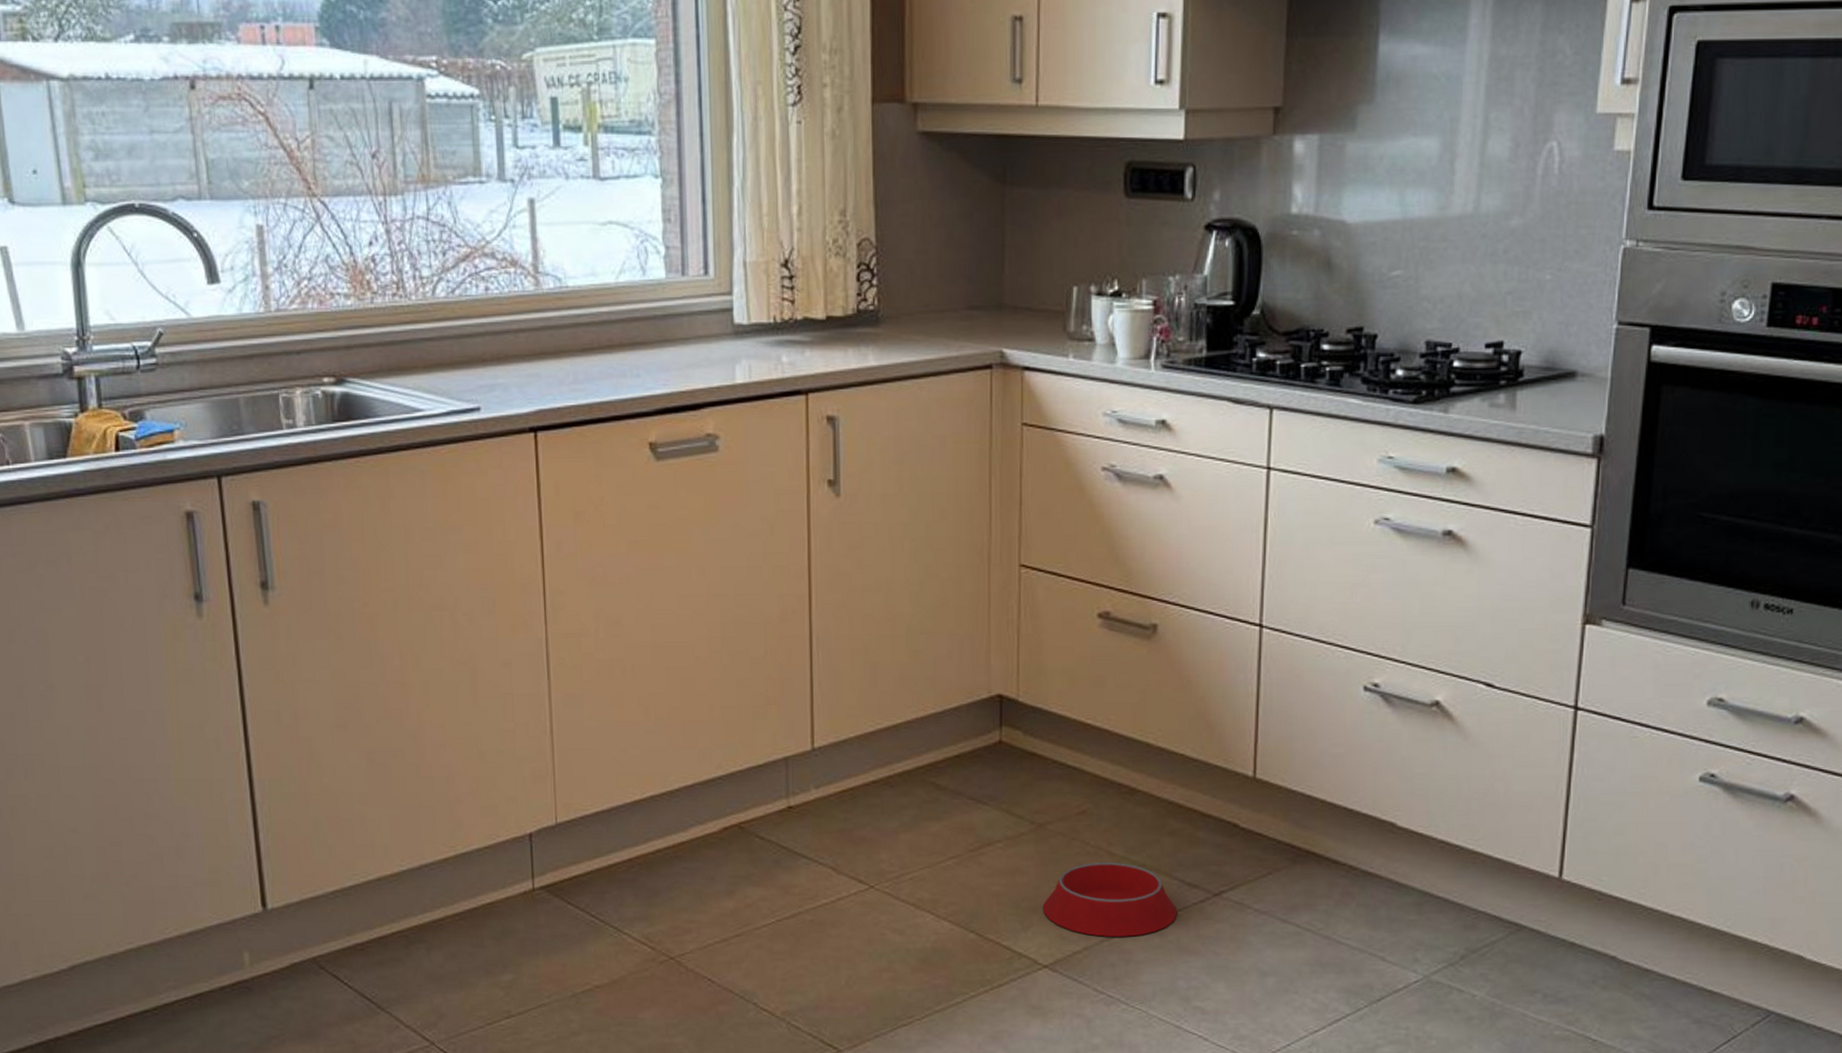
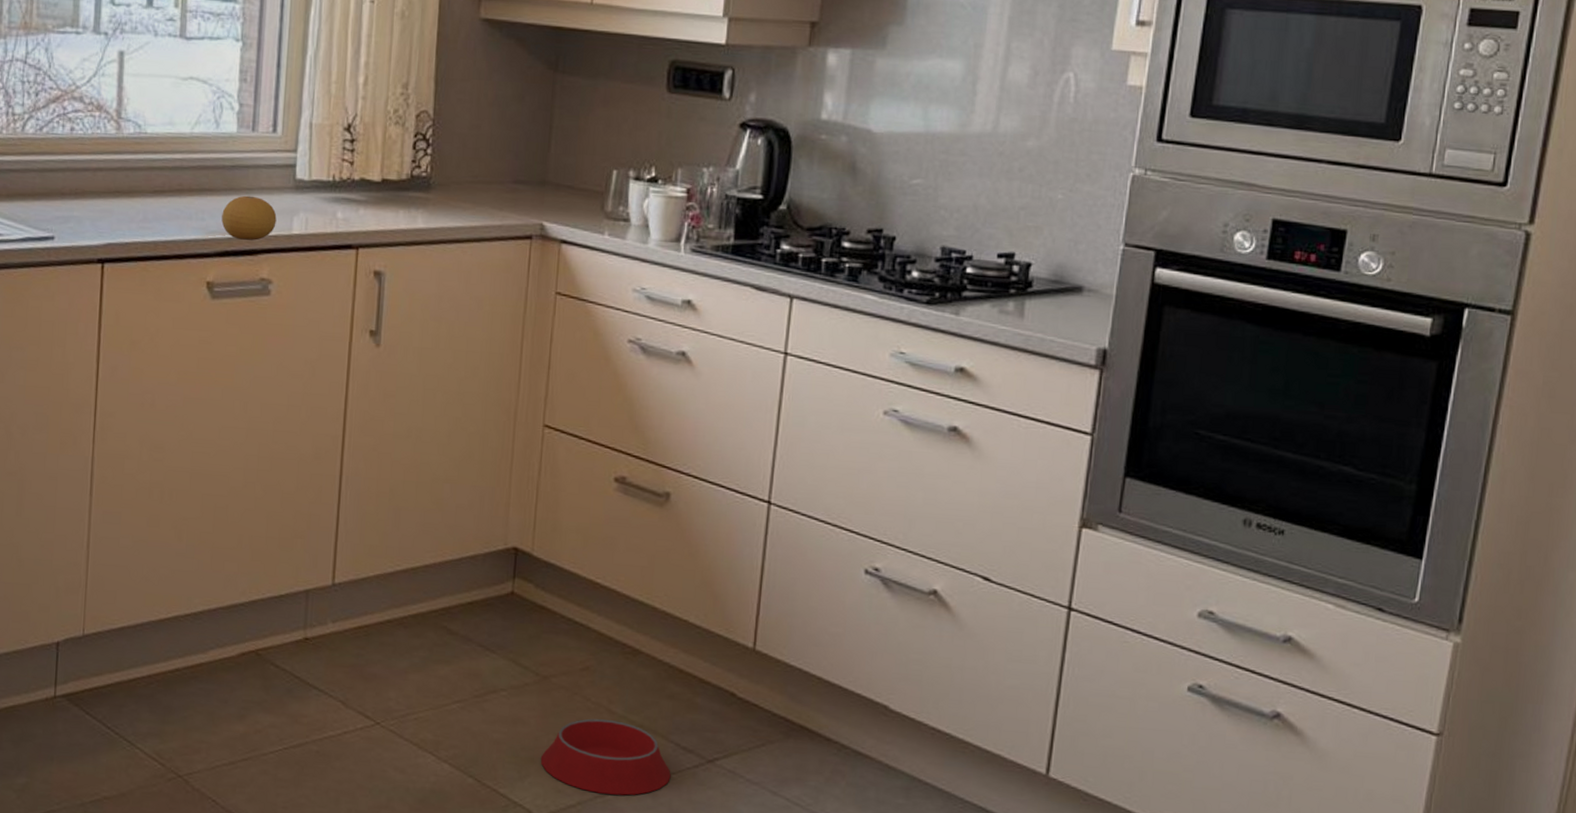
fruit: none [658,346,718,394] -> present [221,195,277,241]

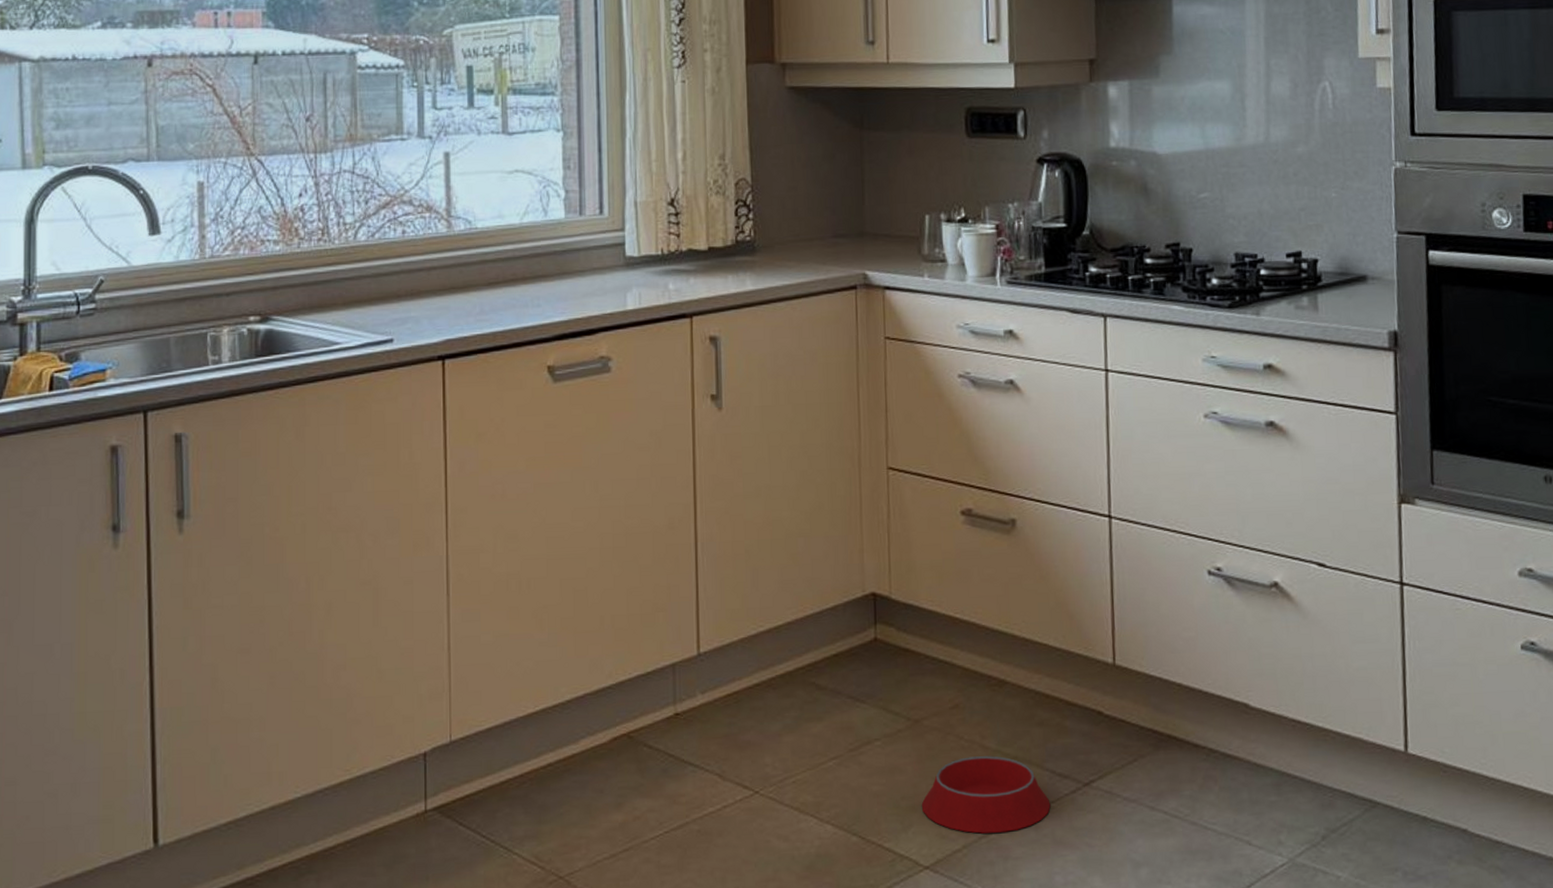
fruit: present [221,195,277,241] -> none [557,277,611,321]

